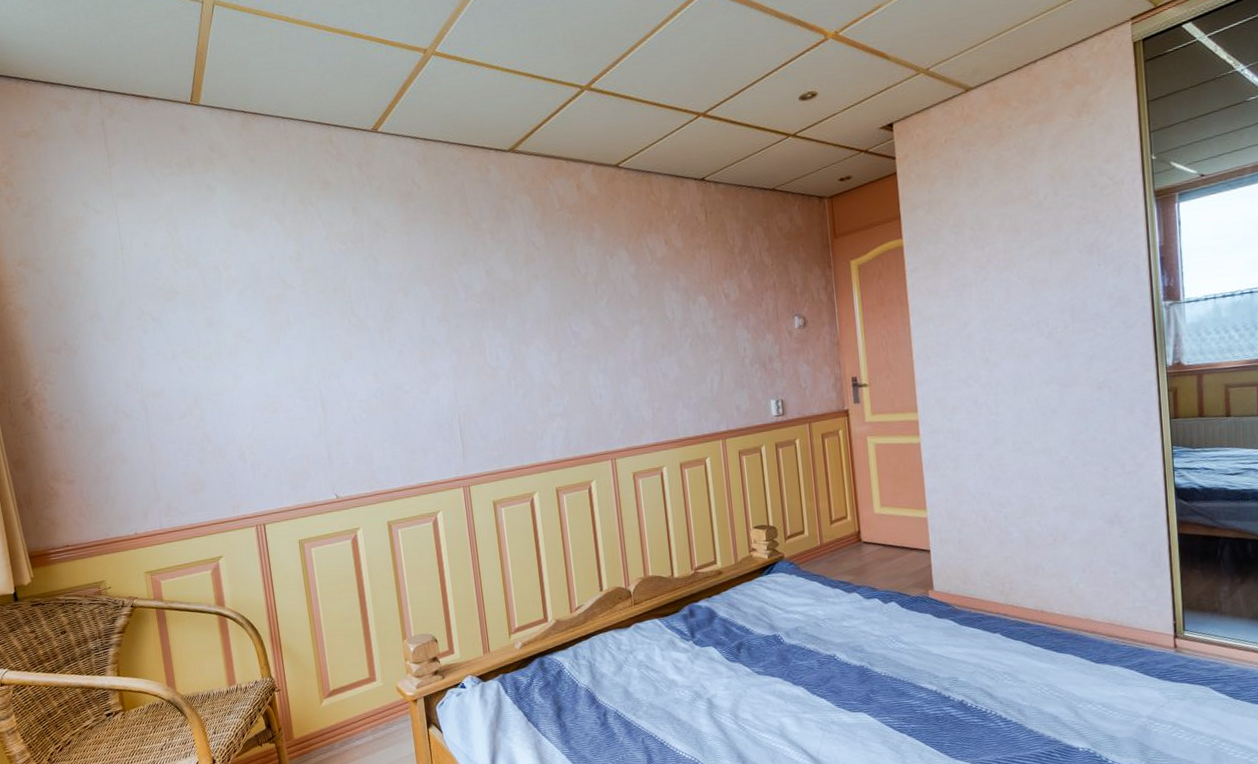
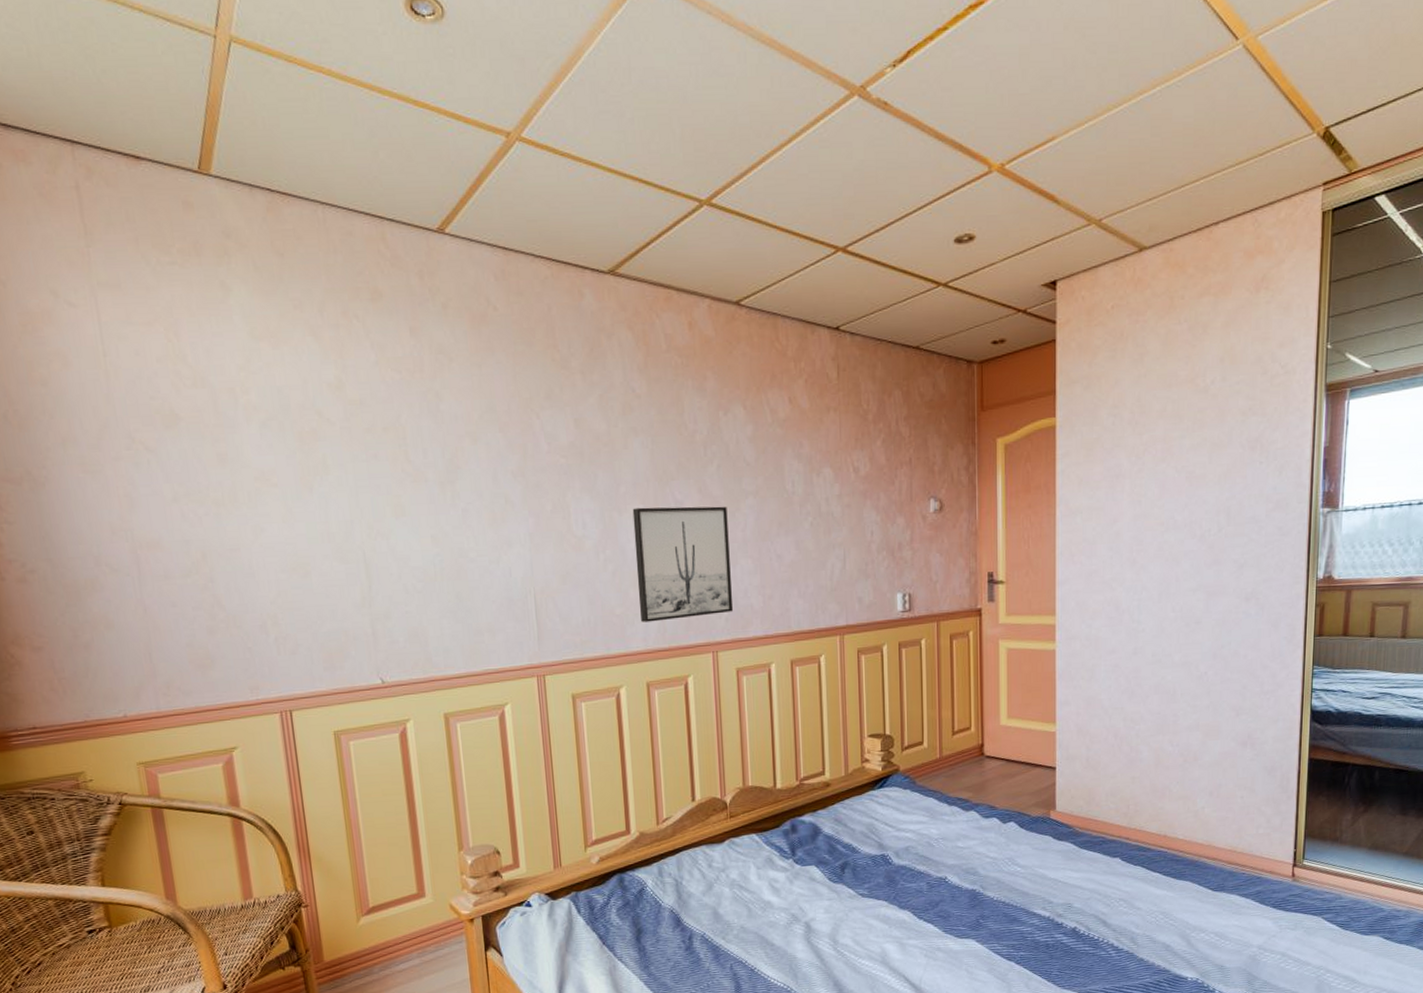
wall art: none [537,334,628,437] -> present [632,506,734,622]

